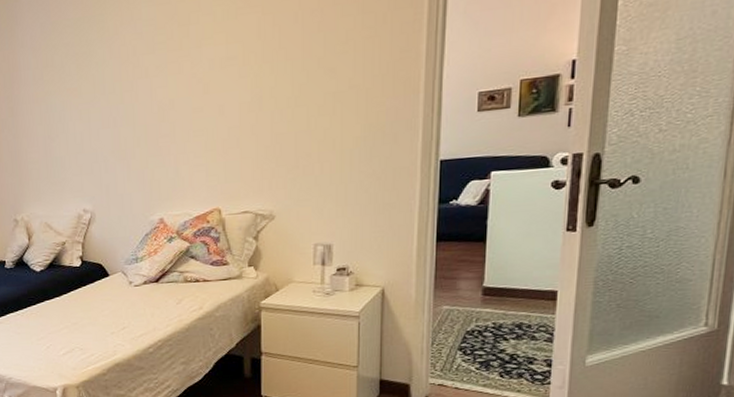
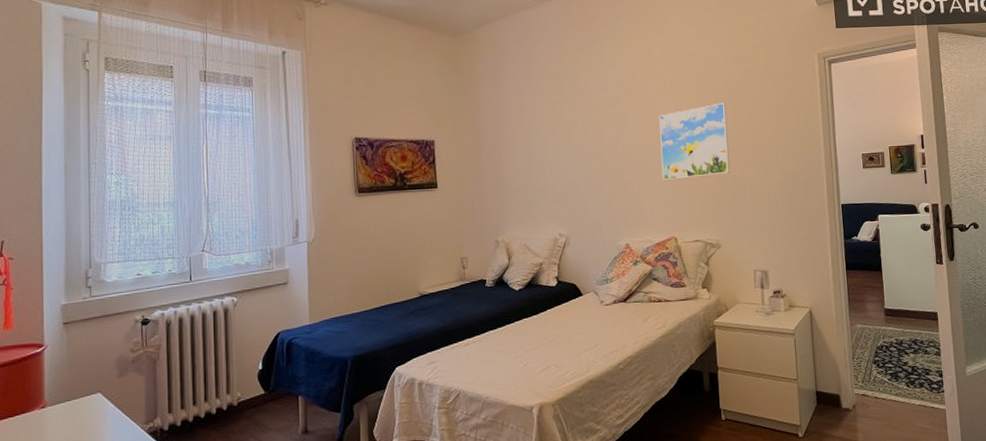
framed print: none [205,38,294,143] -> present [659,102,730,181]

